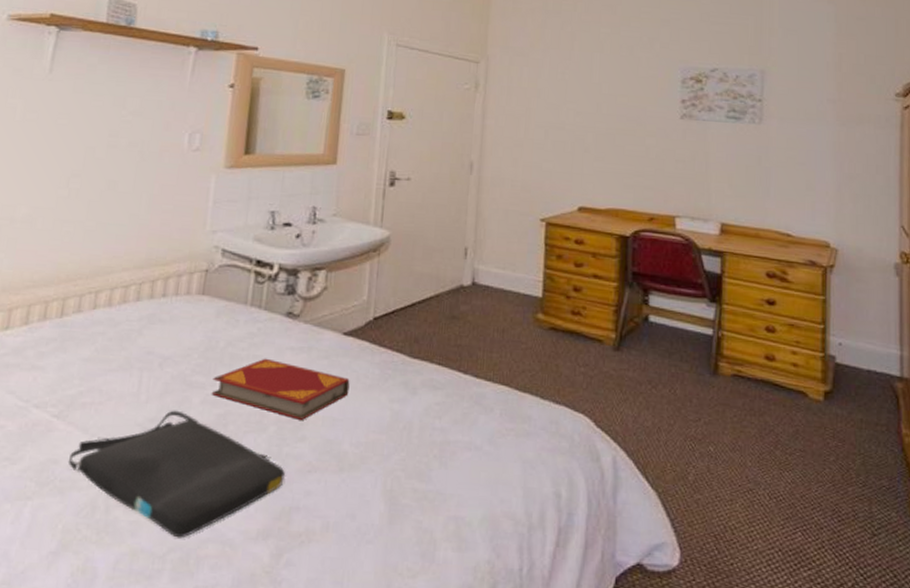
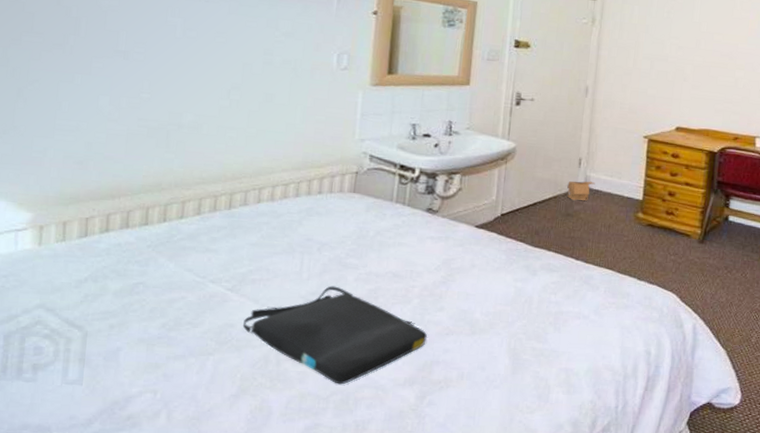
hardback book: present [211,358,350,420] -> none [363,245,481,295]
carton: none [451,275,485,300] -> present [567,181,595,201]

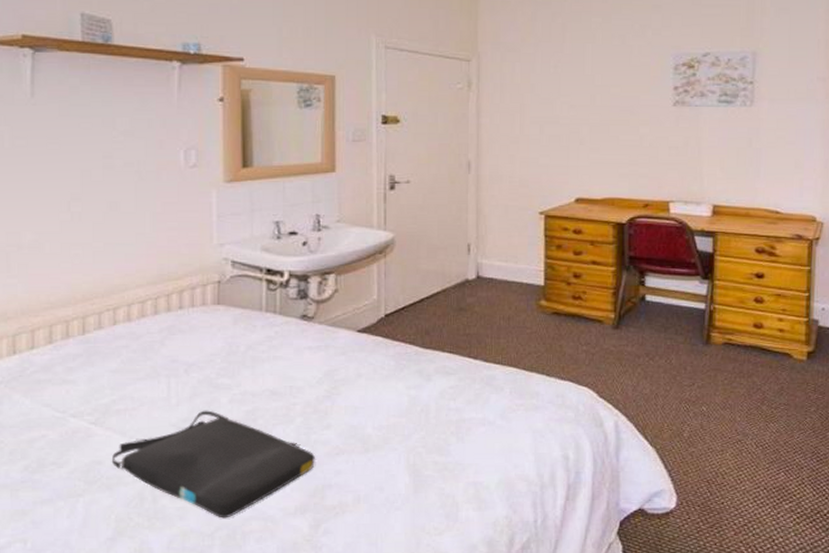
carton: present [567,181,595,201] -> none [457,269,489,293]

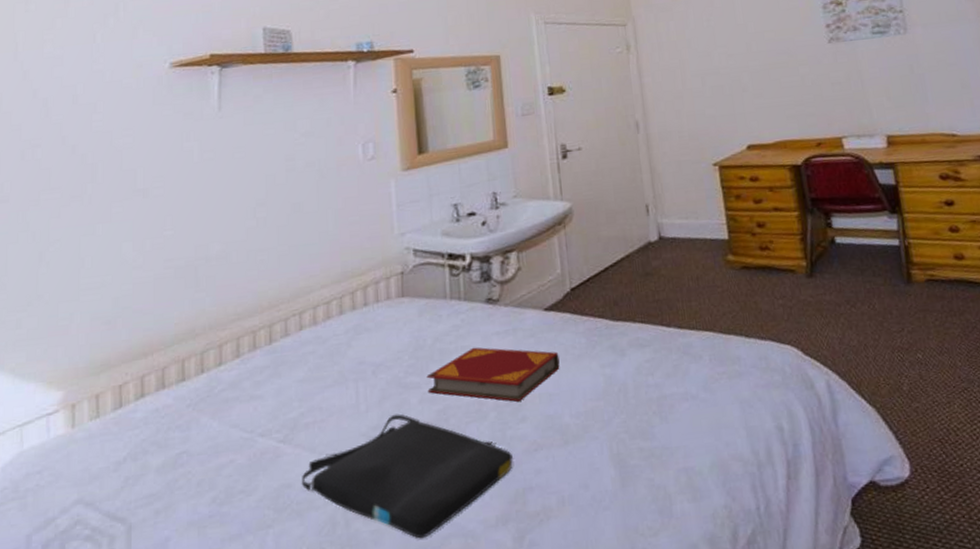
hardback book: none [238,358,367,410] -> present [426,347,560,402]

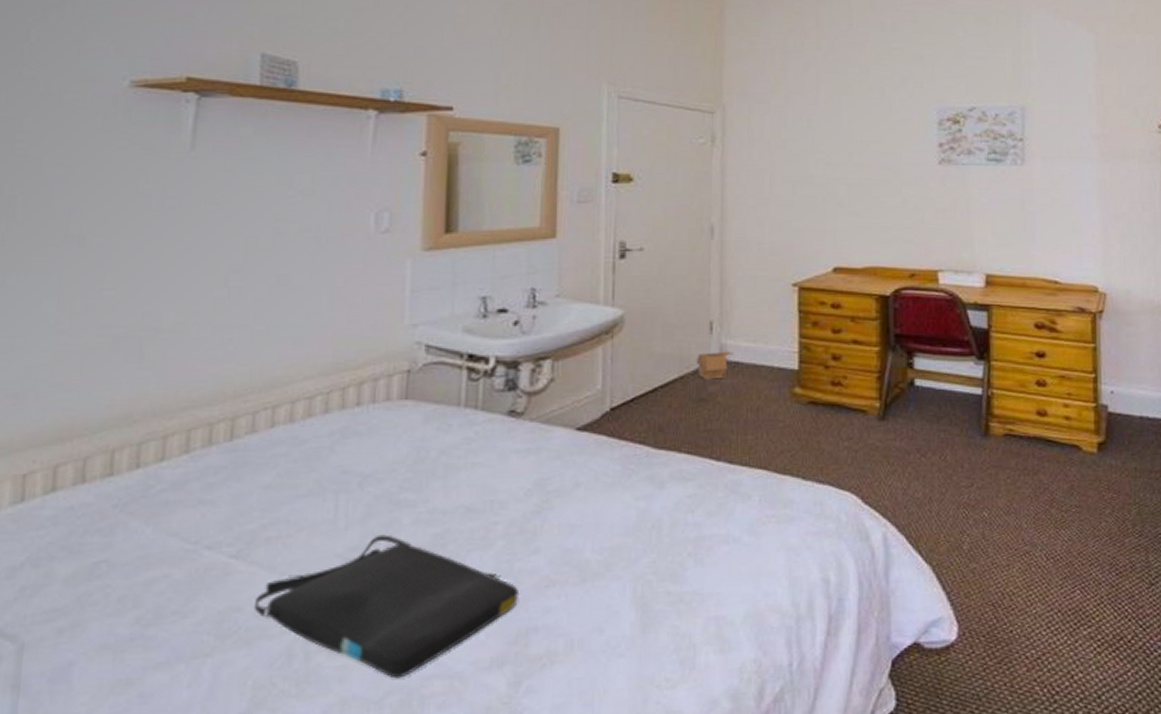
hardback book: present [426,347,560,402] -> none [424,465,587,530]
carton: none [639,229,670,256] -> present [697,351,734,380]

